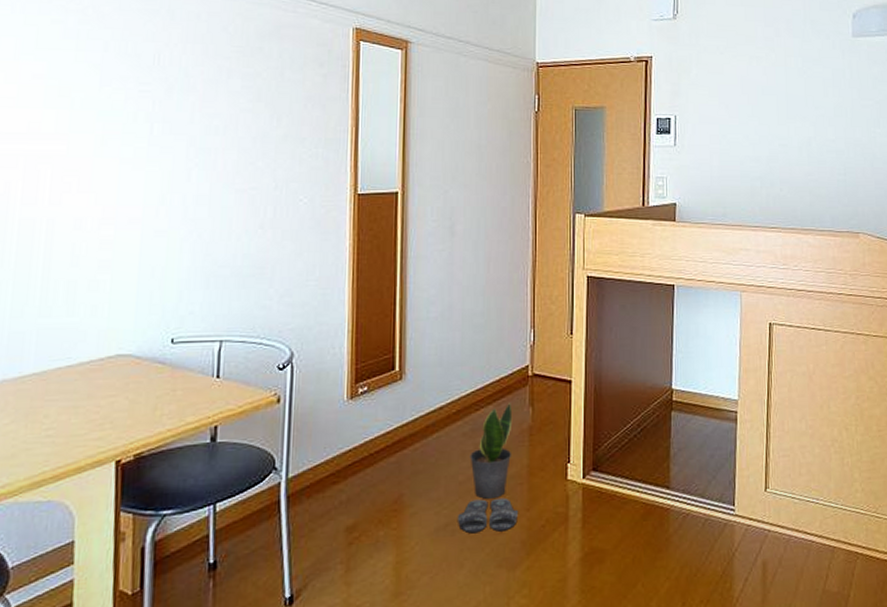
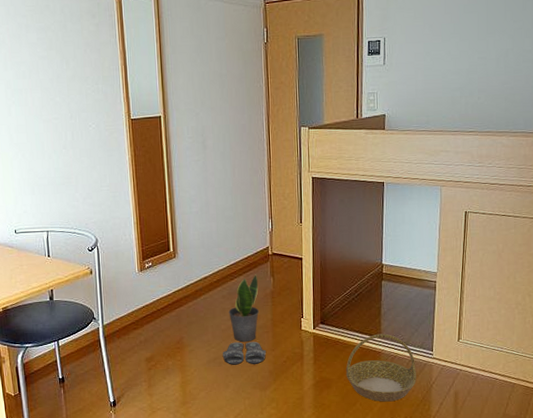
basket: none [624,482,715,581] -> present [346,333,416,402]

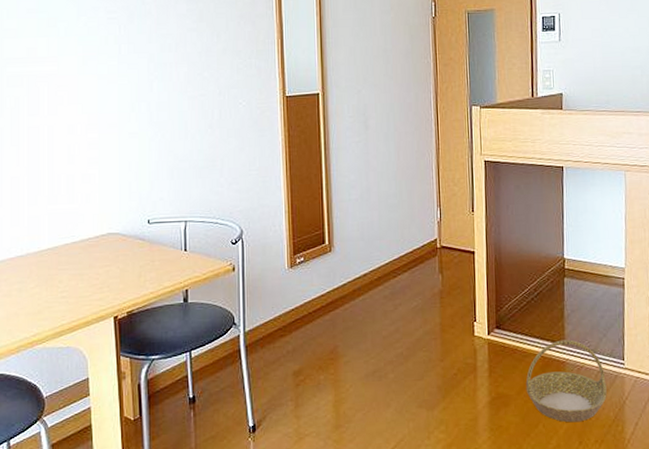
slippers: present [223,341,267,365] -> none [384,350,435,379]
potted plant: present [228,274,260,342] -> none [391,271,427,351]

